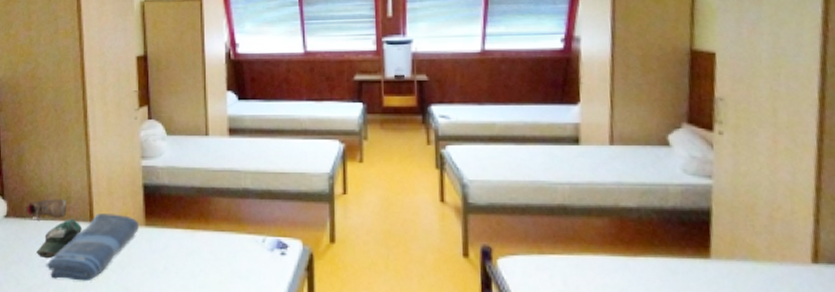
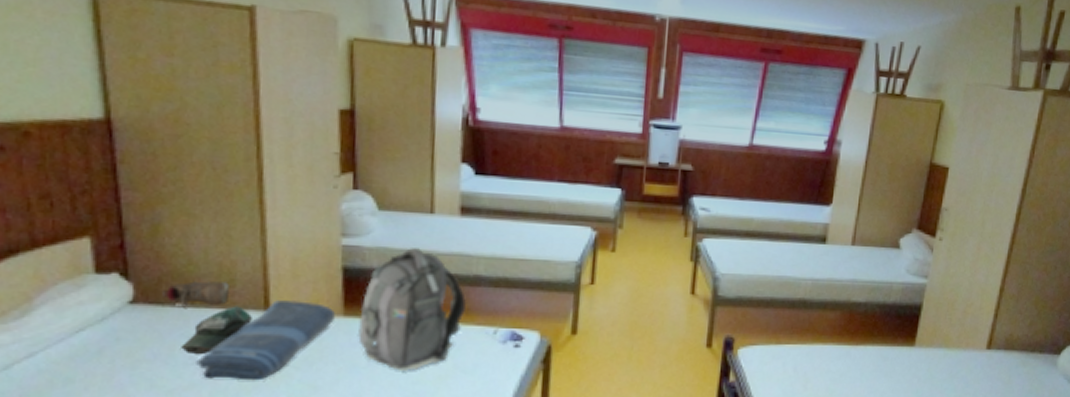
backpack: none [155,166,239,276] -> present [357,248,467,371]

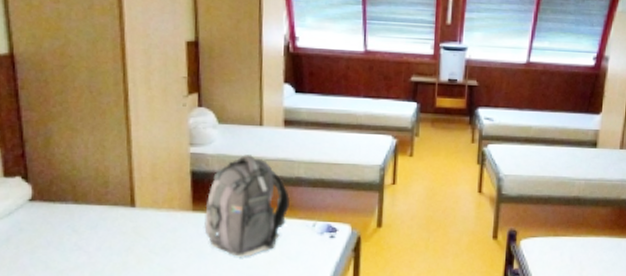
boot: present [162,281,231,308] -> none [54,183,105,205]
baseball cap: present [181,306,252,354] -> none [68,203,121,242]
towel: present [196,300,335,381] -> none [80,198,185,264]

